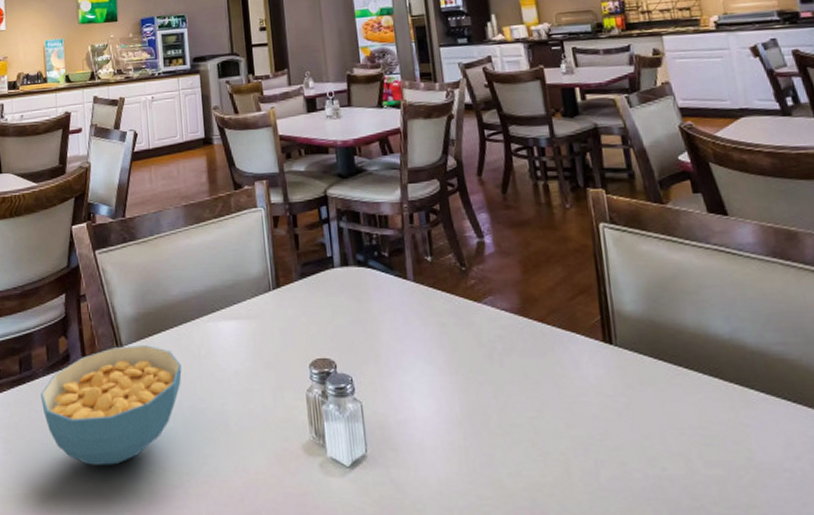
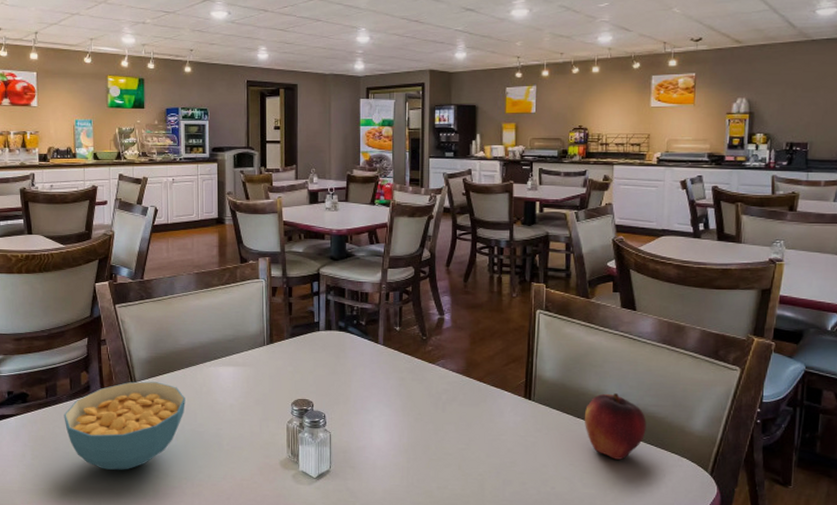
fruit: none [687,329,777,424] -> present [584,393,647,460]

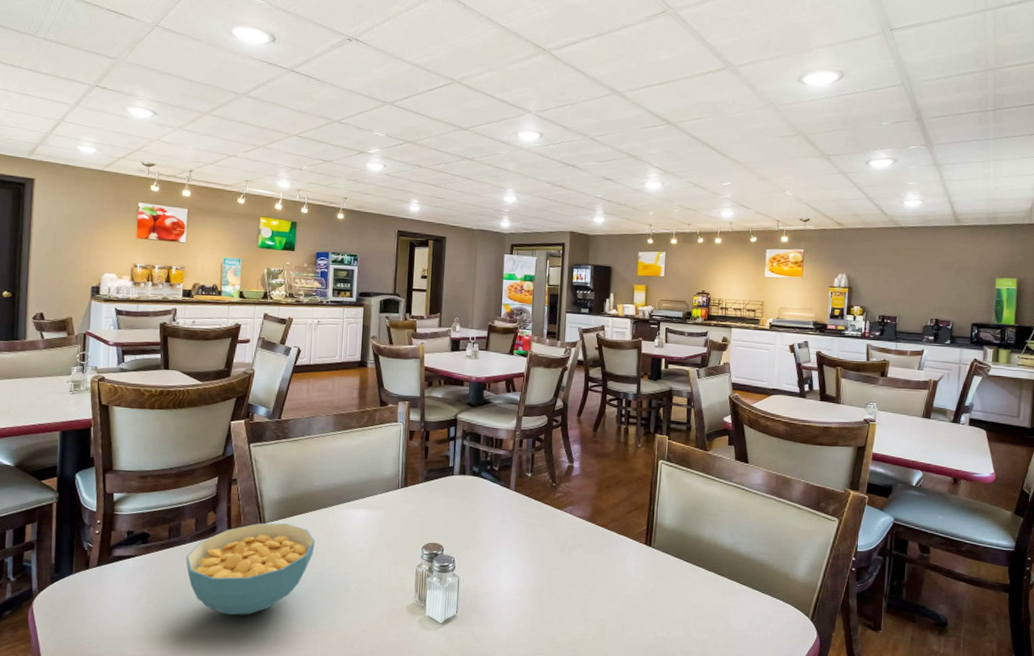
fruit: present [584,393,647,460] -> none [699,541,755,605]

